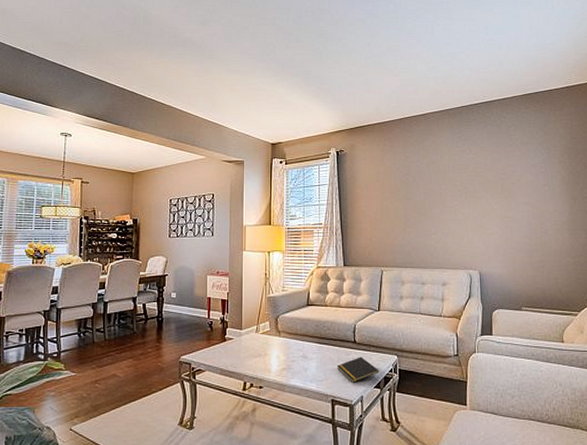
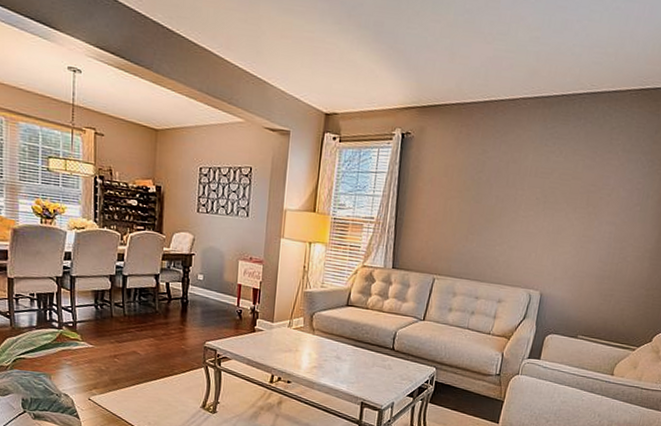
notepad: present [336,357,379,383] -> none [370,364,415,389]

